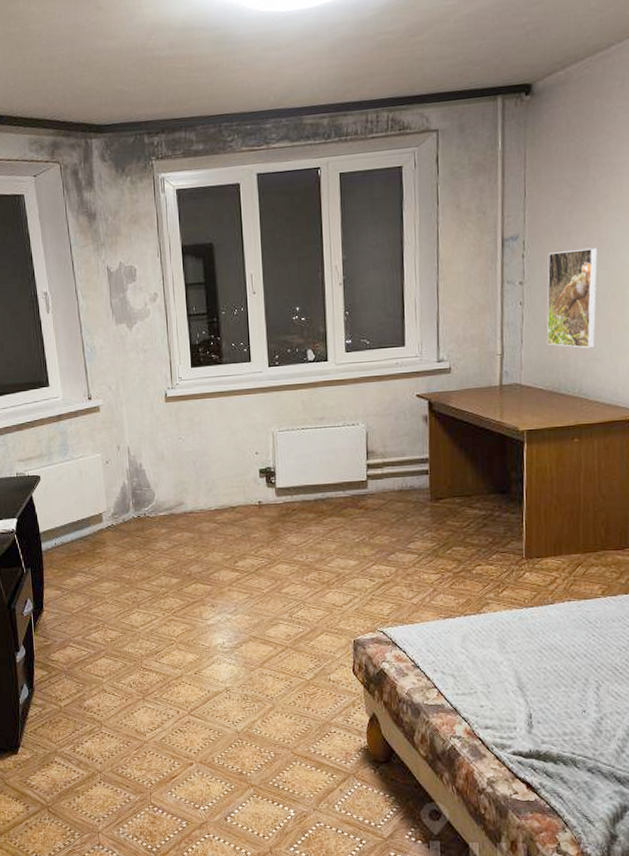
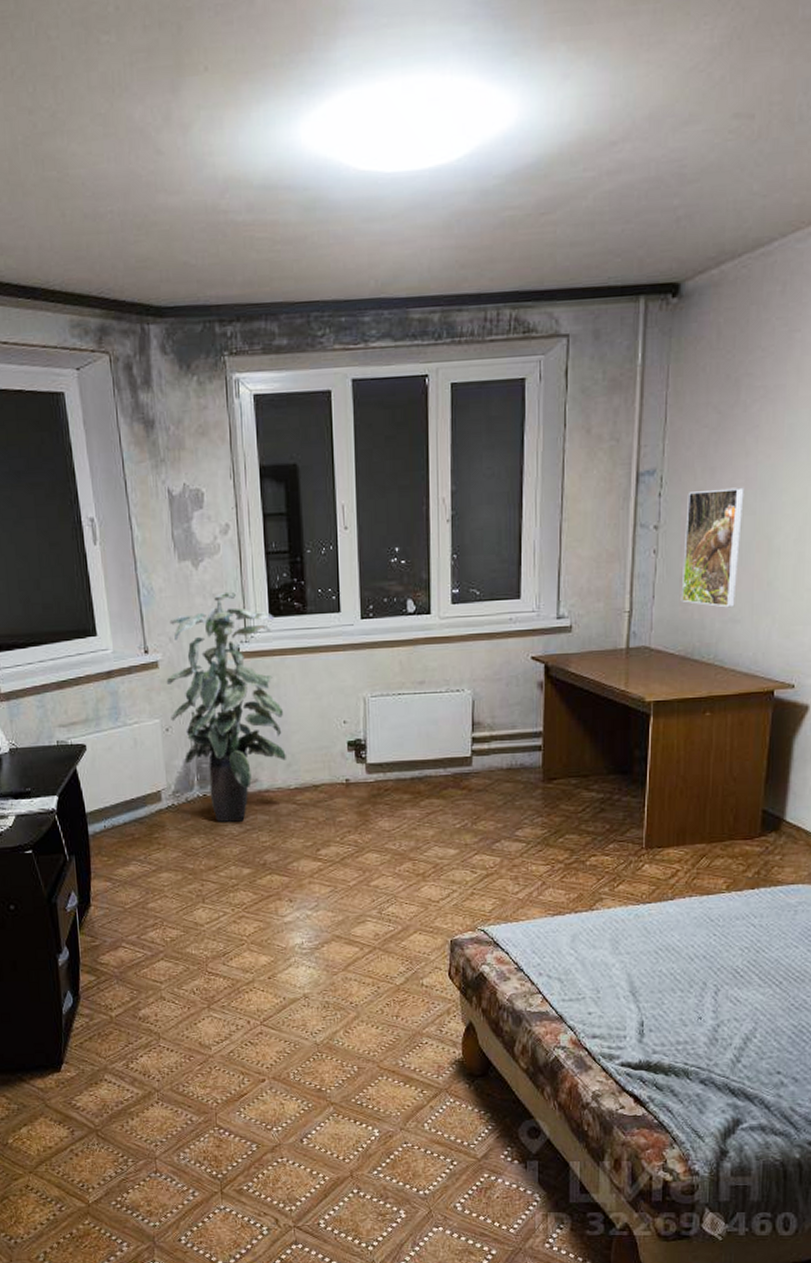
indoor plant: none [106,347,207,539] -> present [166,591,286,822]

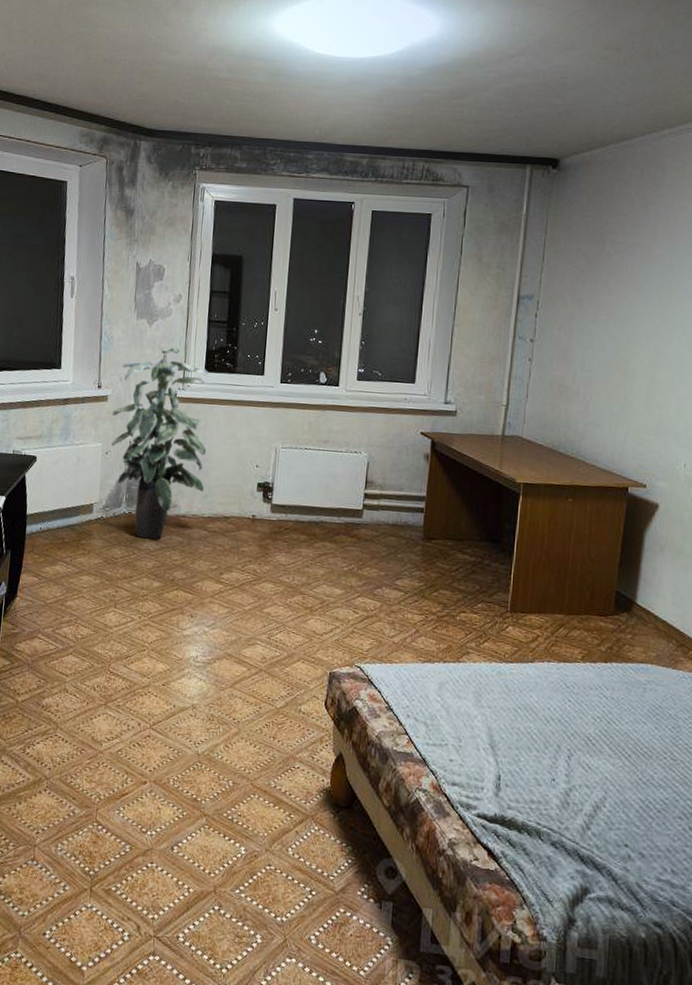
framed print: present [681,487,744,608] -> none [550,316,607,413]

